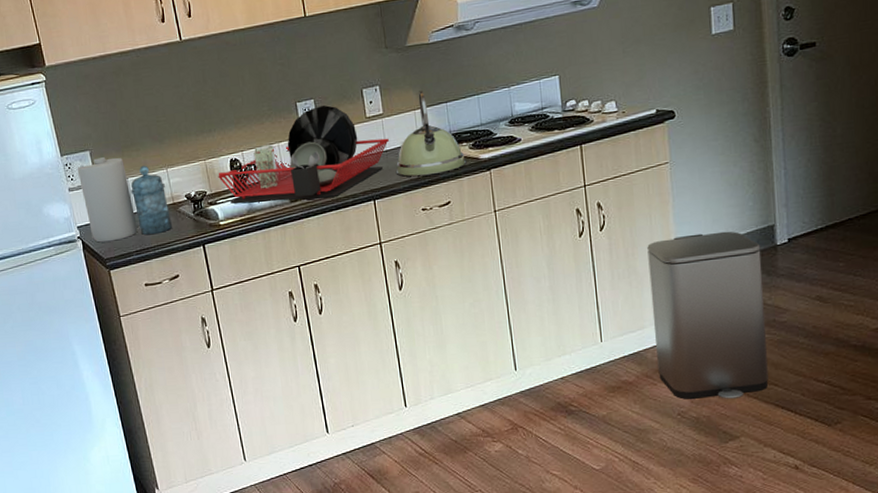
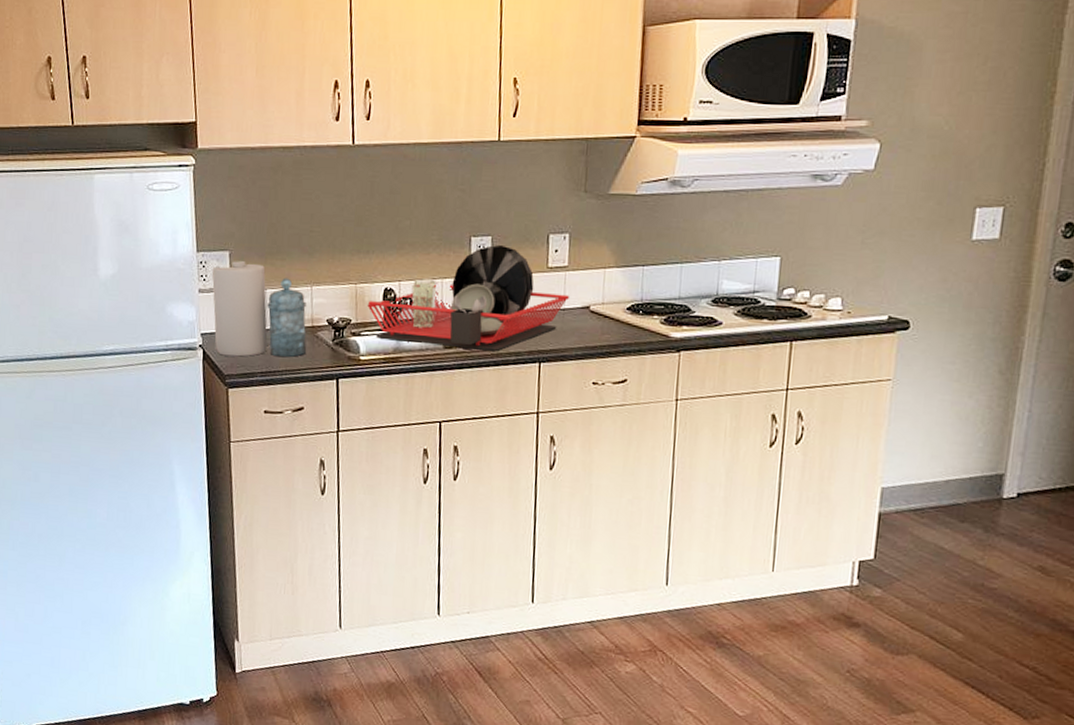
kettle: present [395,90,467,177] -> none [570,247,655,347]
pedal bin: present [647,231,769,399] -> none [833,467,983,667]

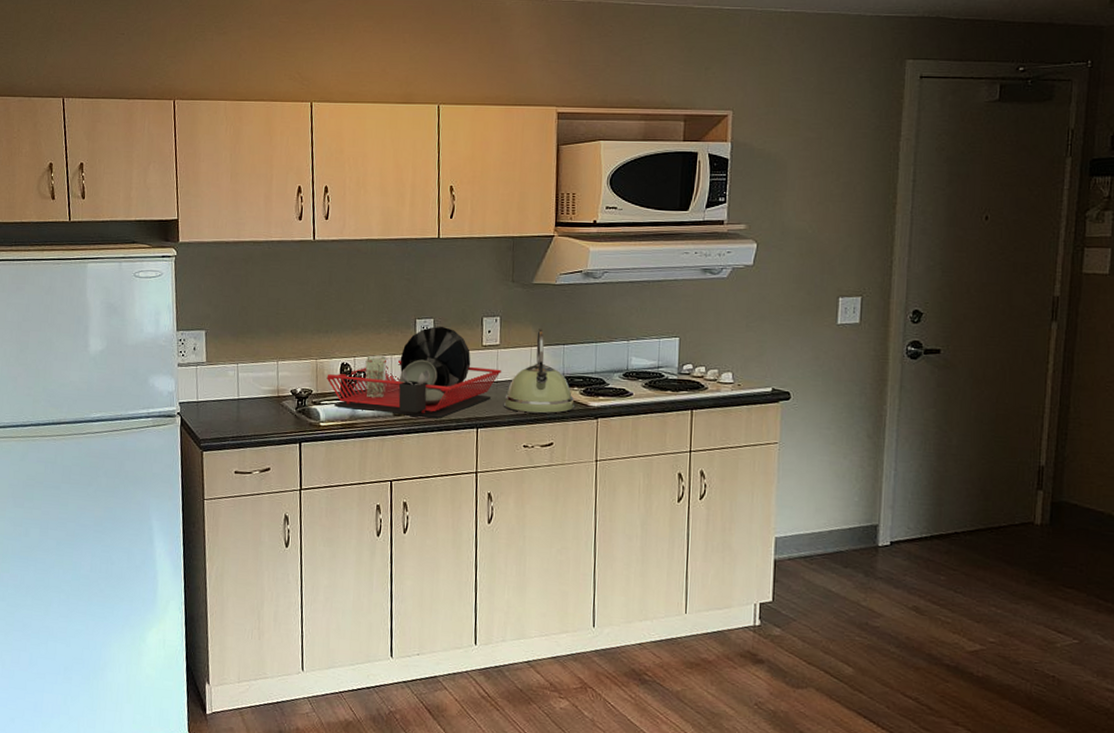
paper towel holder: present [212,261,268,357] -> none [189,339,239,423]
canister: present [267,278,307,358] -> none [238,353,273,424]
kettle: none [570,247,655,347] -> present [503,329,576,414]

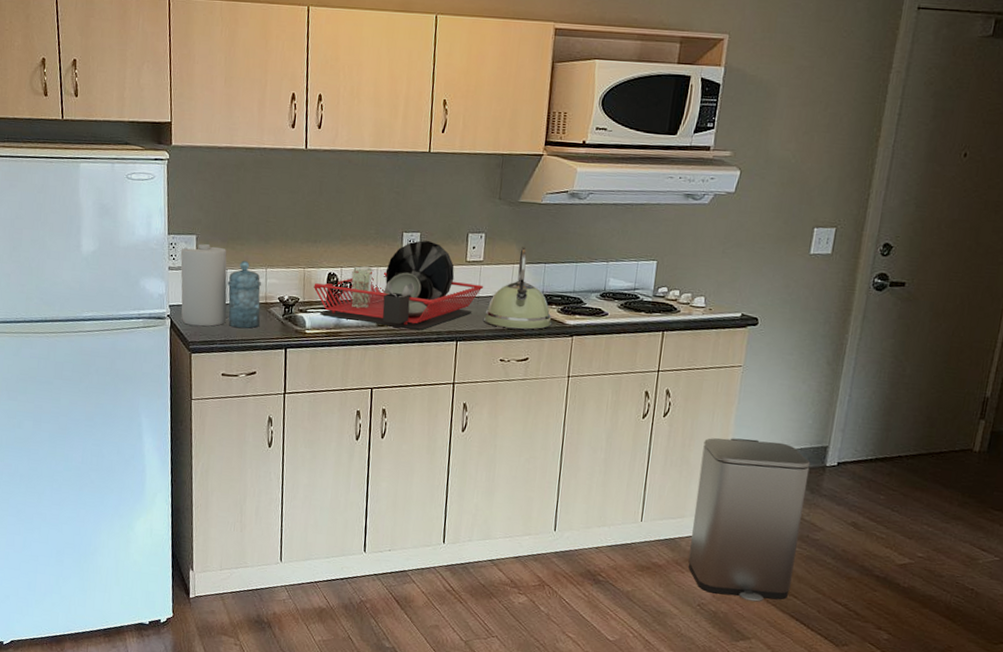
paper towel holder: none [189,339,239,423] -> present [180,244,227,327]
canister: none [238,353,273,424] -> present [227,260,261,329]
pedal bin: none [740,519,861,699] -> present [688,438,811,602]

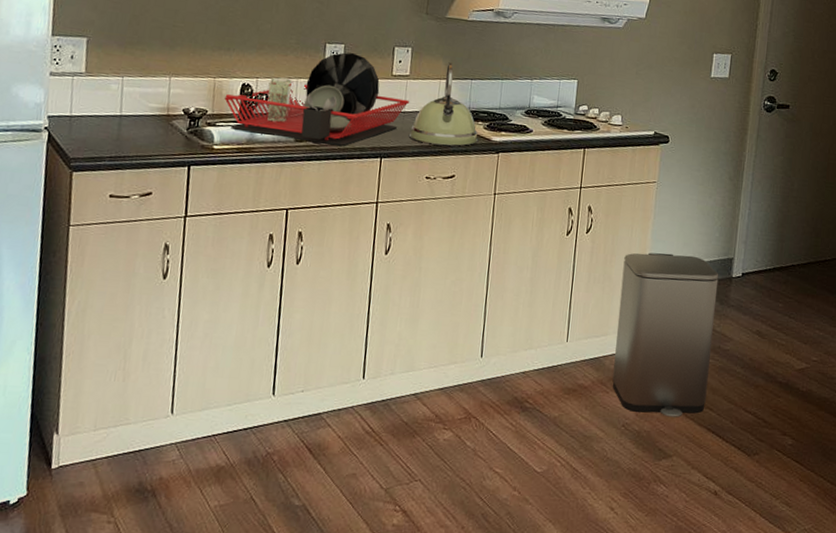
paper towel holder: present [180,244,227,327] -> none [62,47,124,141]
canister: present [227,260,261,329] -> none [121,67,163,144]

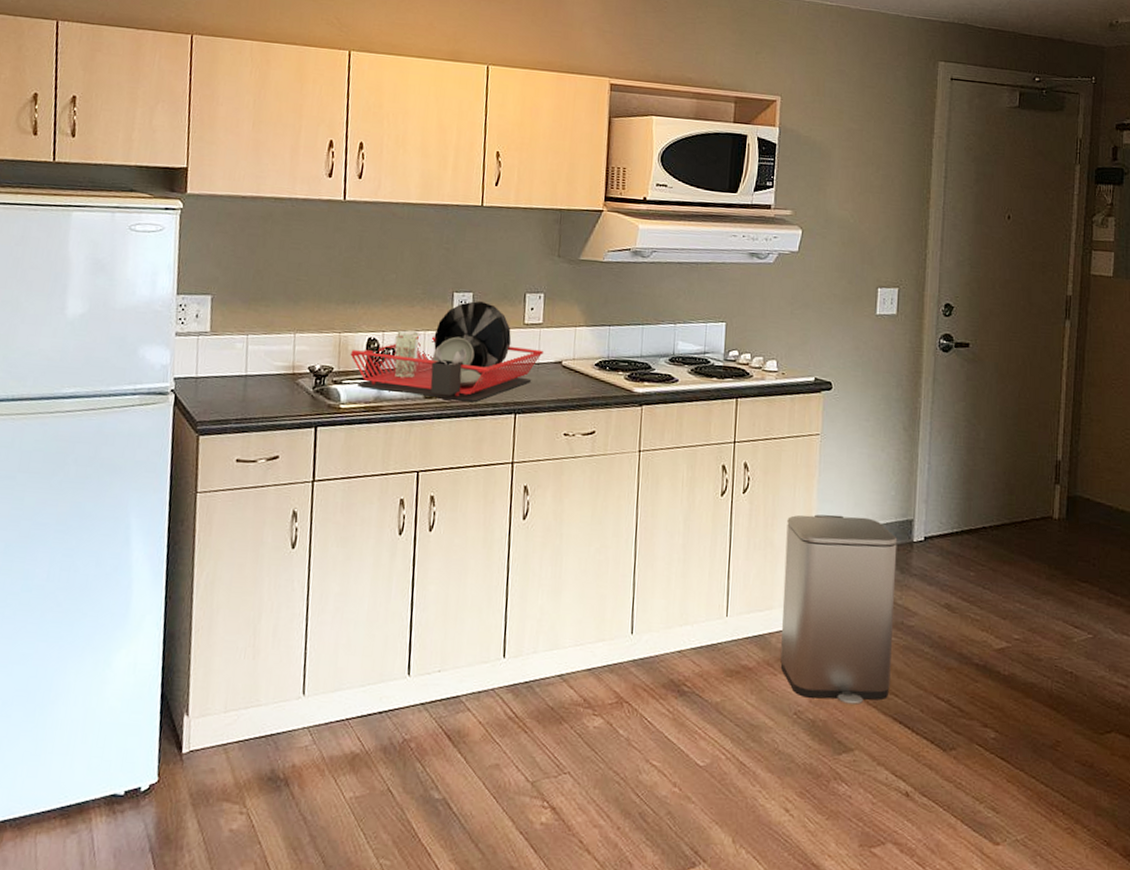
kettle: present [408,62,479,147] -> none [544,308,620,400]

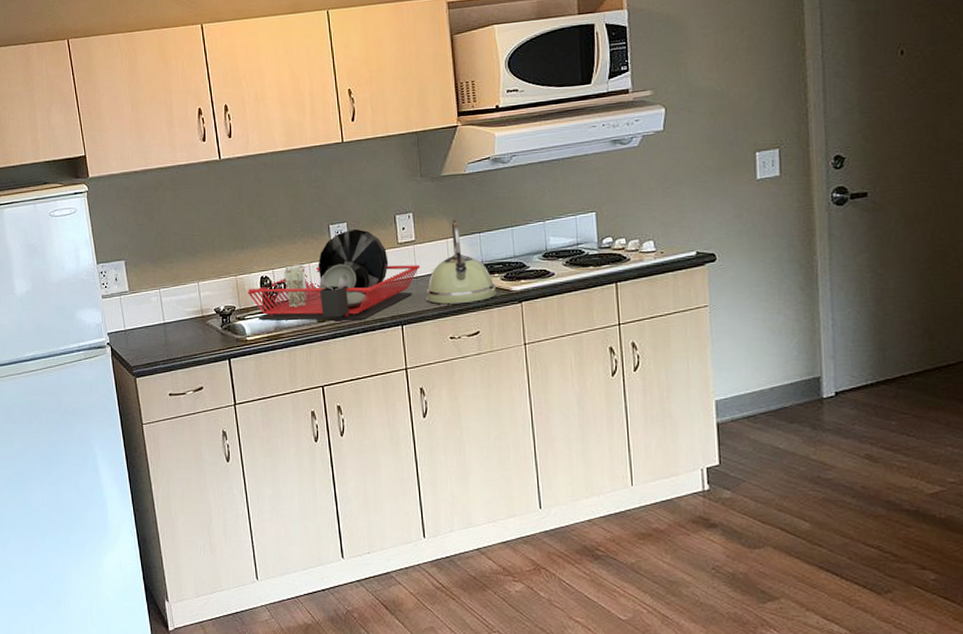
kettle: none [544,308,620,400] -> present [425,220,498,305]
pedal bin: present [780,514,898,705] -> none [683,380,812,556]

